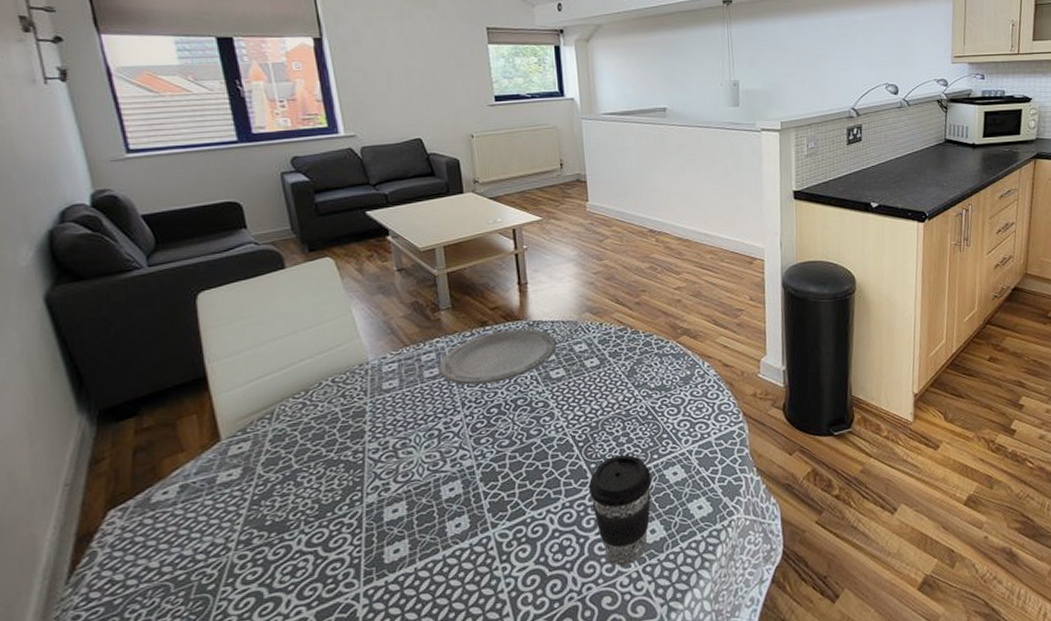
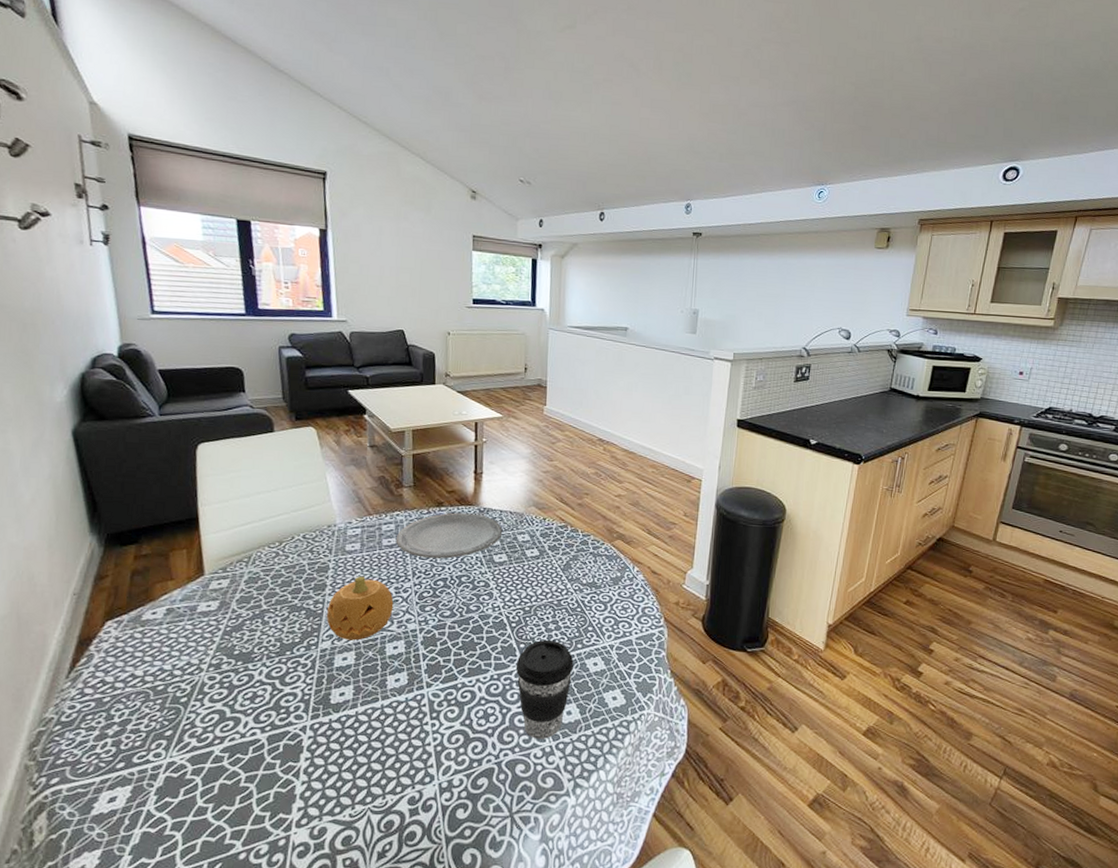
fruit: none [369,415,445,490] -> present [327,576,394,641]

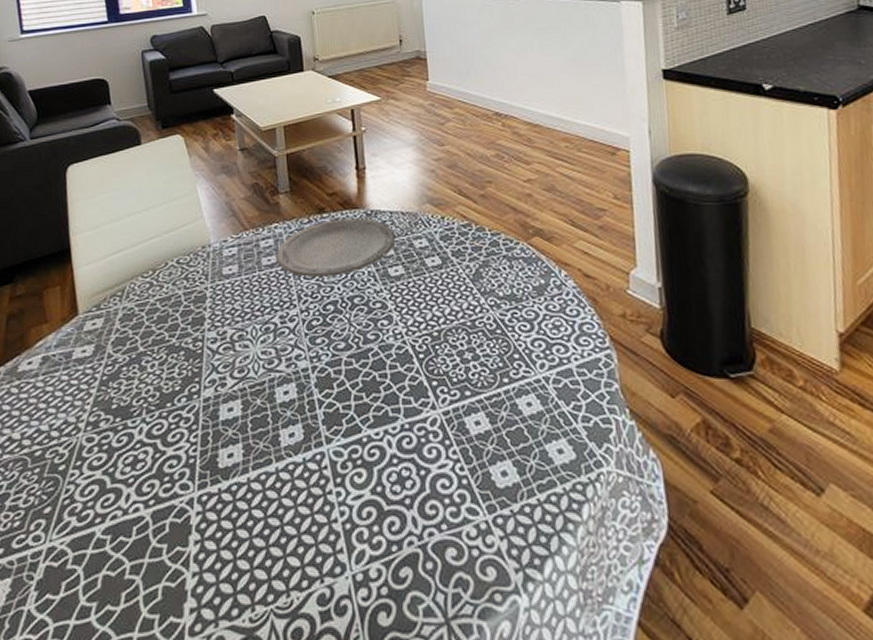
fruit: present [327,576,394,641] -> none [208,304,280,386]
coffee cup: present [515,639,574,739] -> none [430,373,502,511]

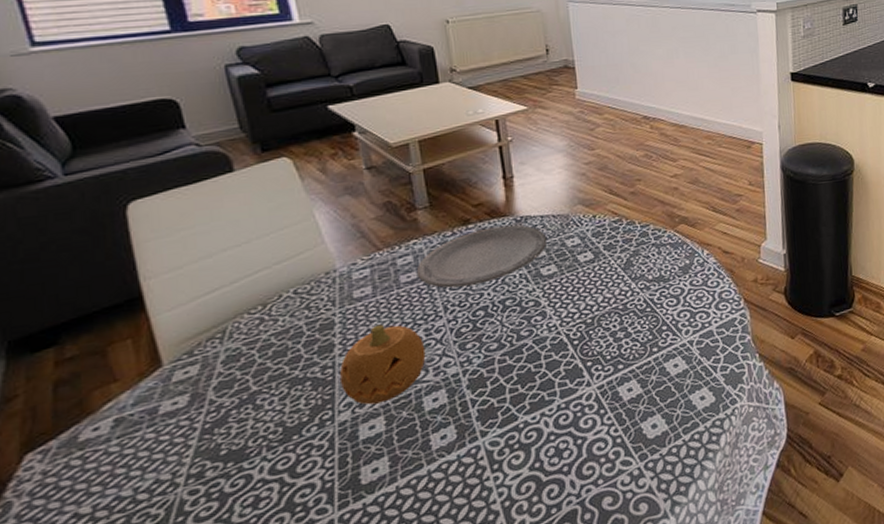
fruit: none [208,304,280,386] -> present [340,324,426,405]

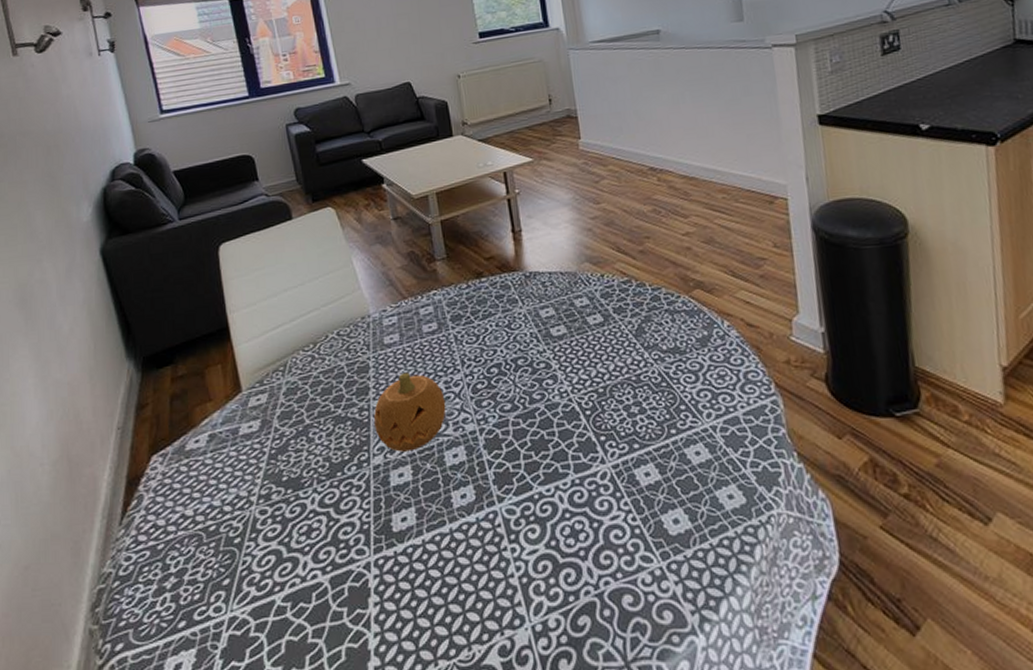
plate: present [417,224,548,288] -> none [437,280,556,342]

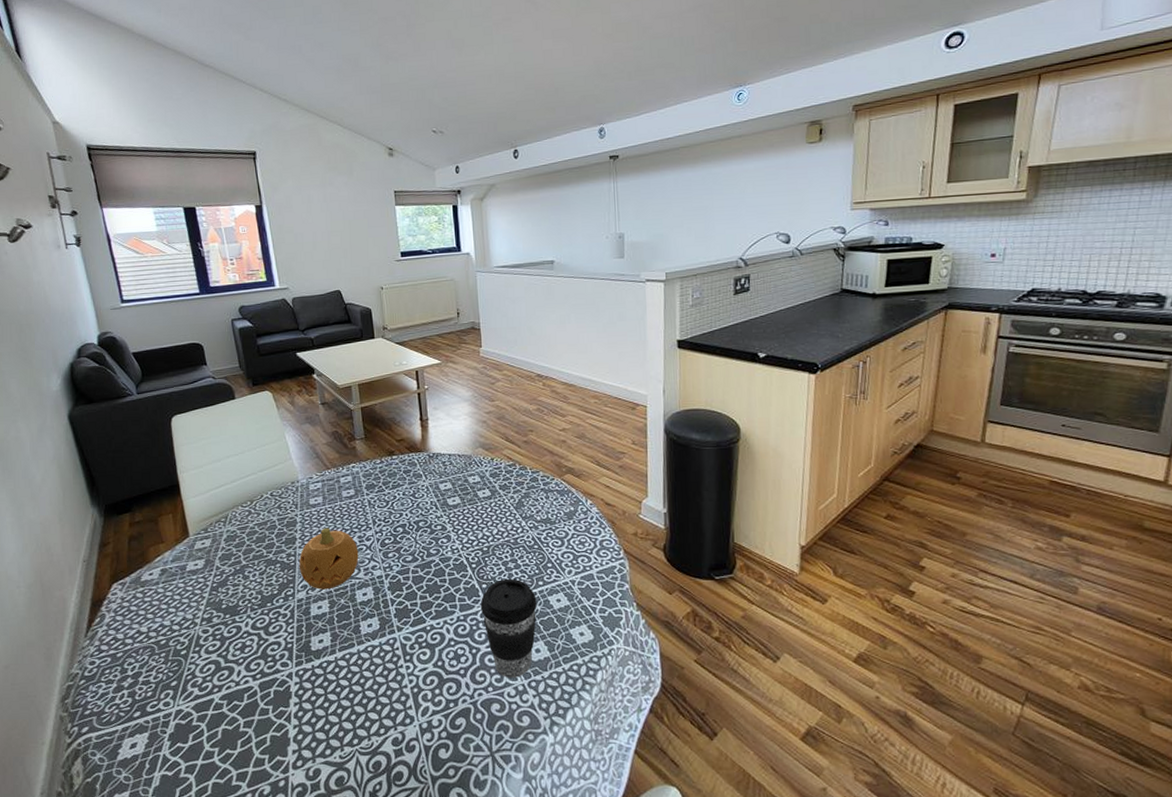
coffee cup: none [599,426,672,559] -> present [480,578,537,678]

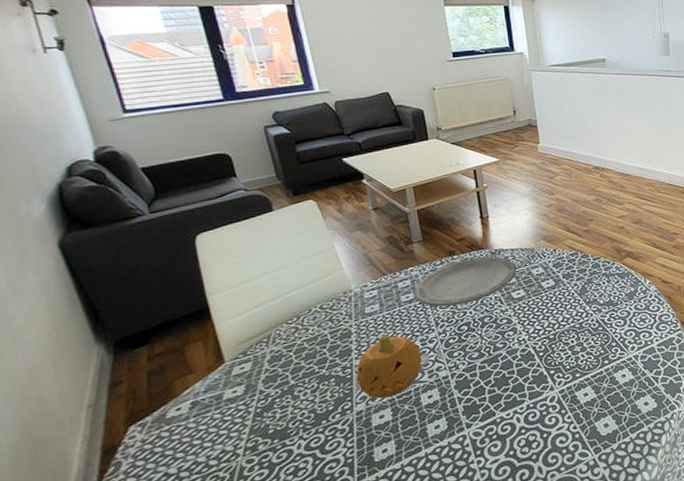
plate: none [355,459,454,506] -> present [414,256,517,307]
coffee cup: present [480,578,537,678] -> none [549,361,604,455]

